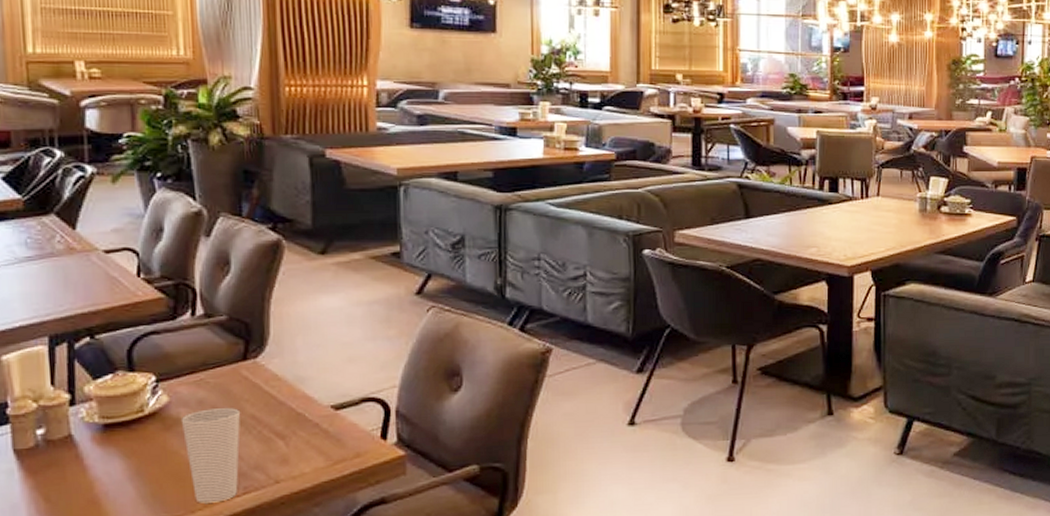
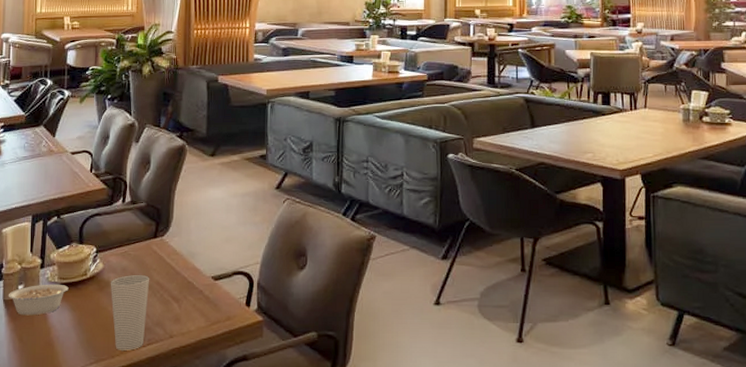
legume: none [20,425,117,468] -> present [8,284,69,316]

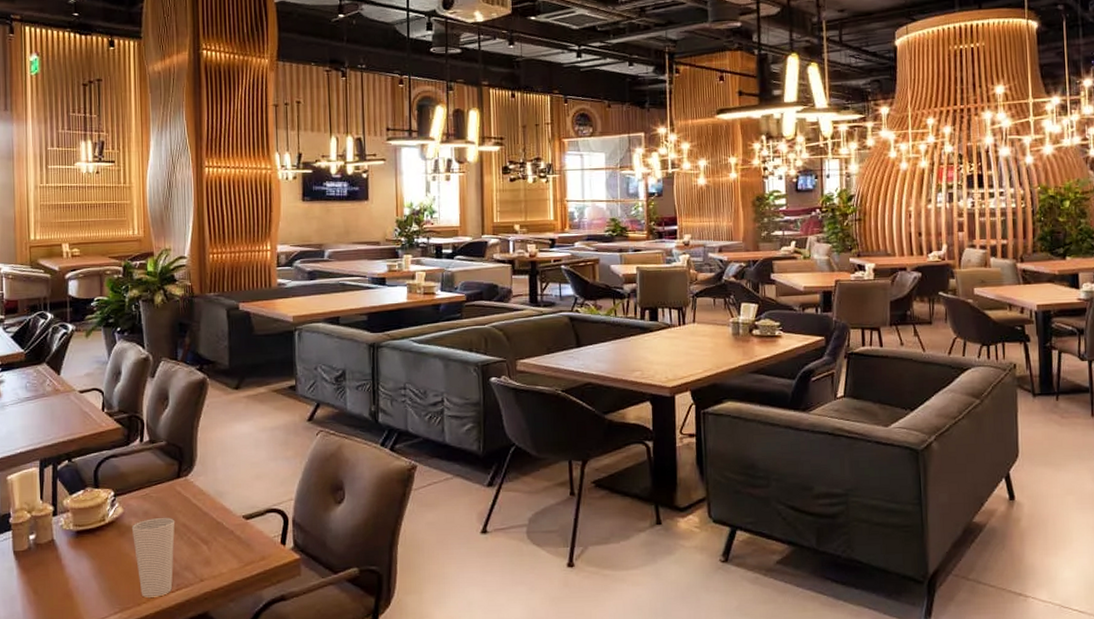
legume: present [8,284,69,316] -> none [18,531,86,567]

